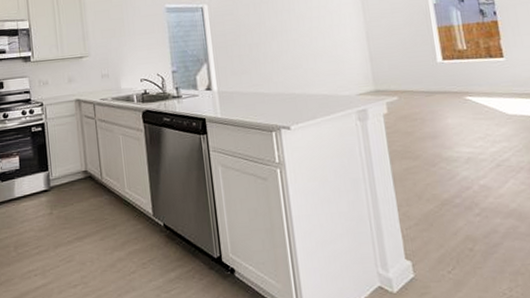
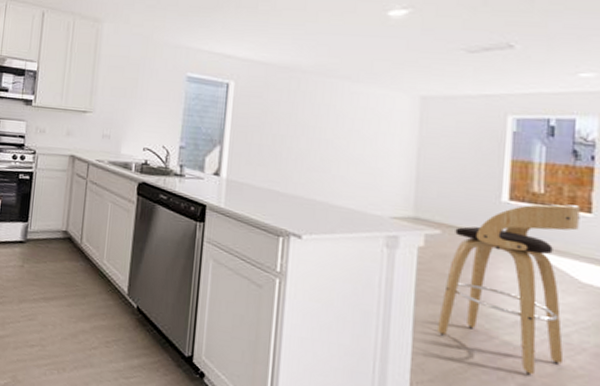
bar stool: none [408,53,510,200] -> present [438,204,580,376]

